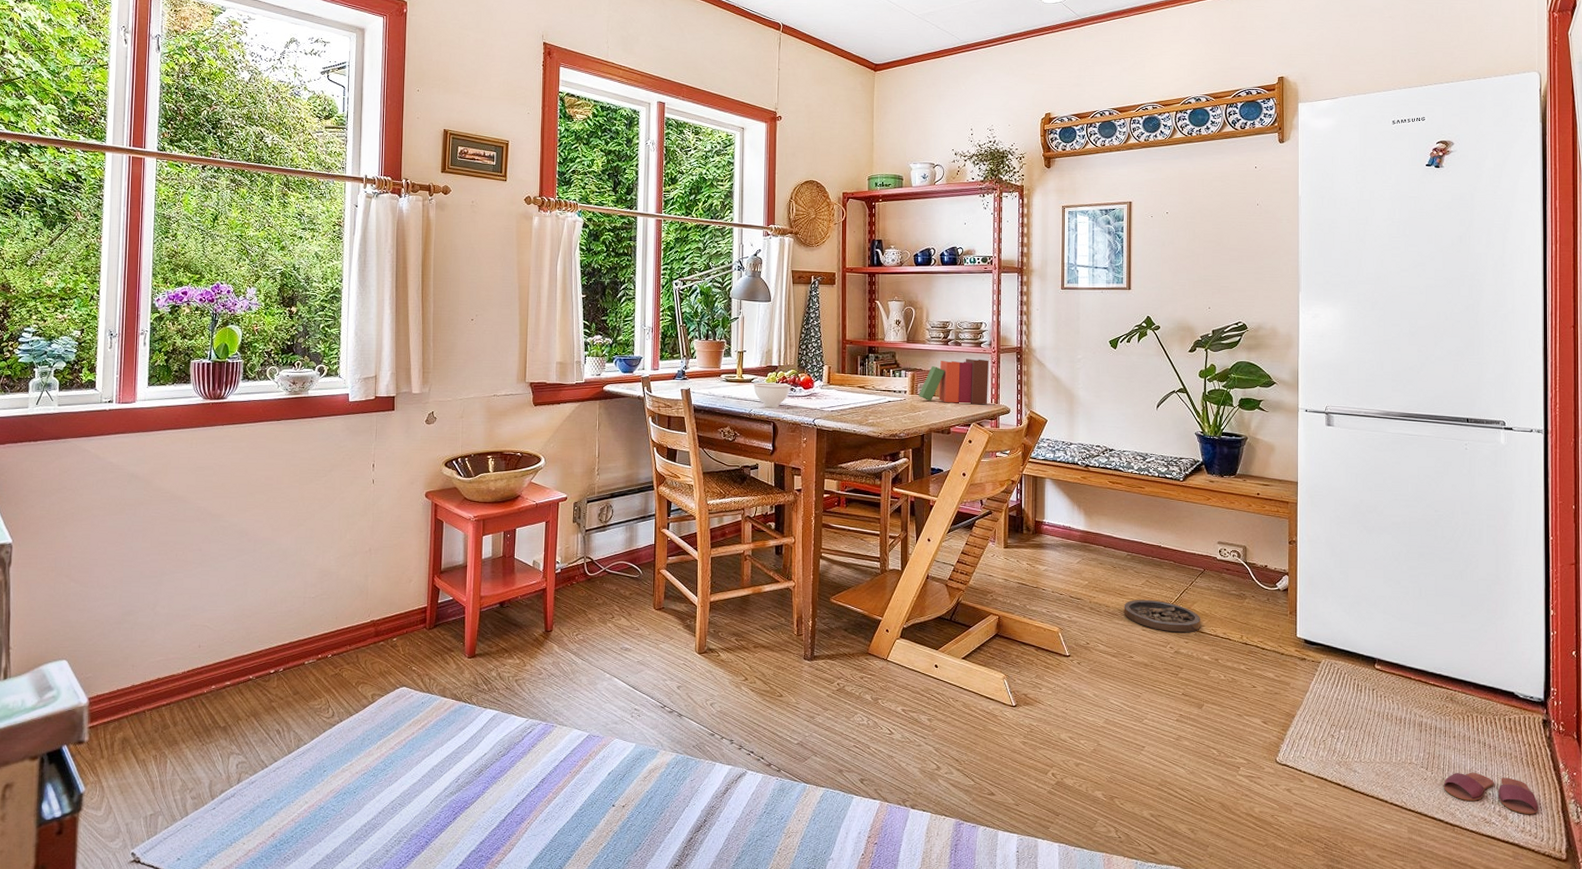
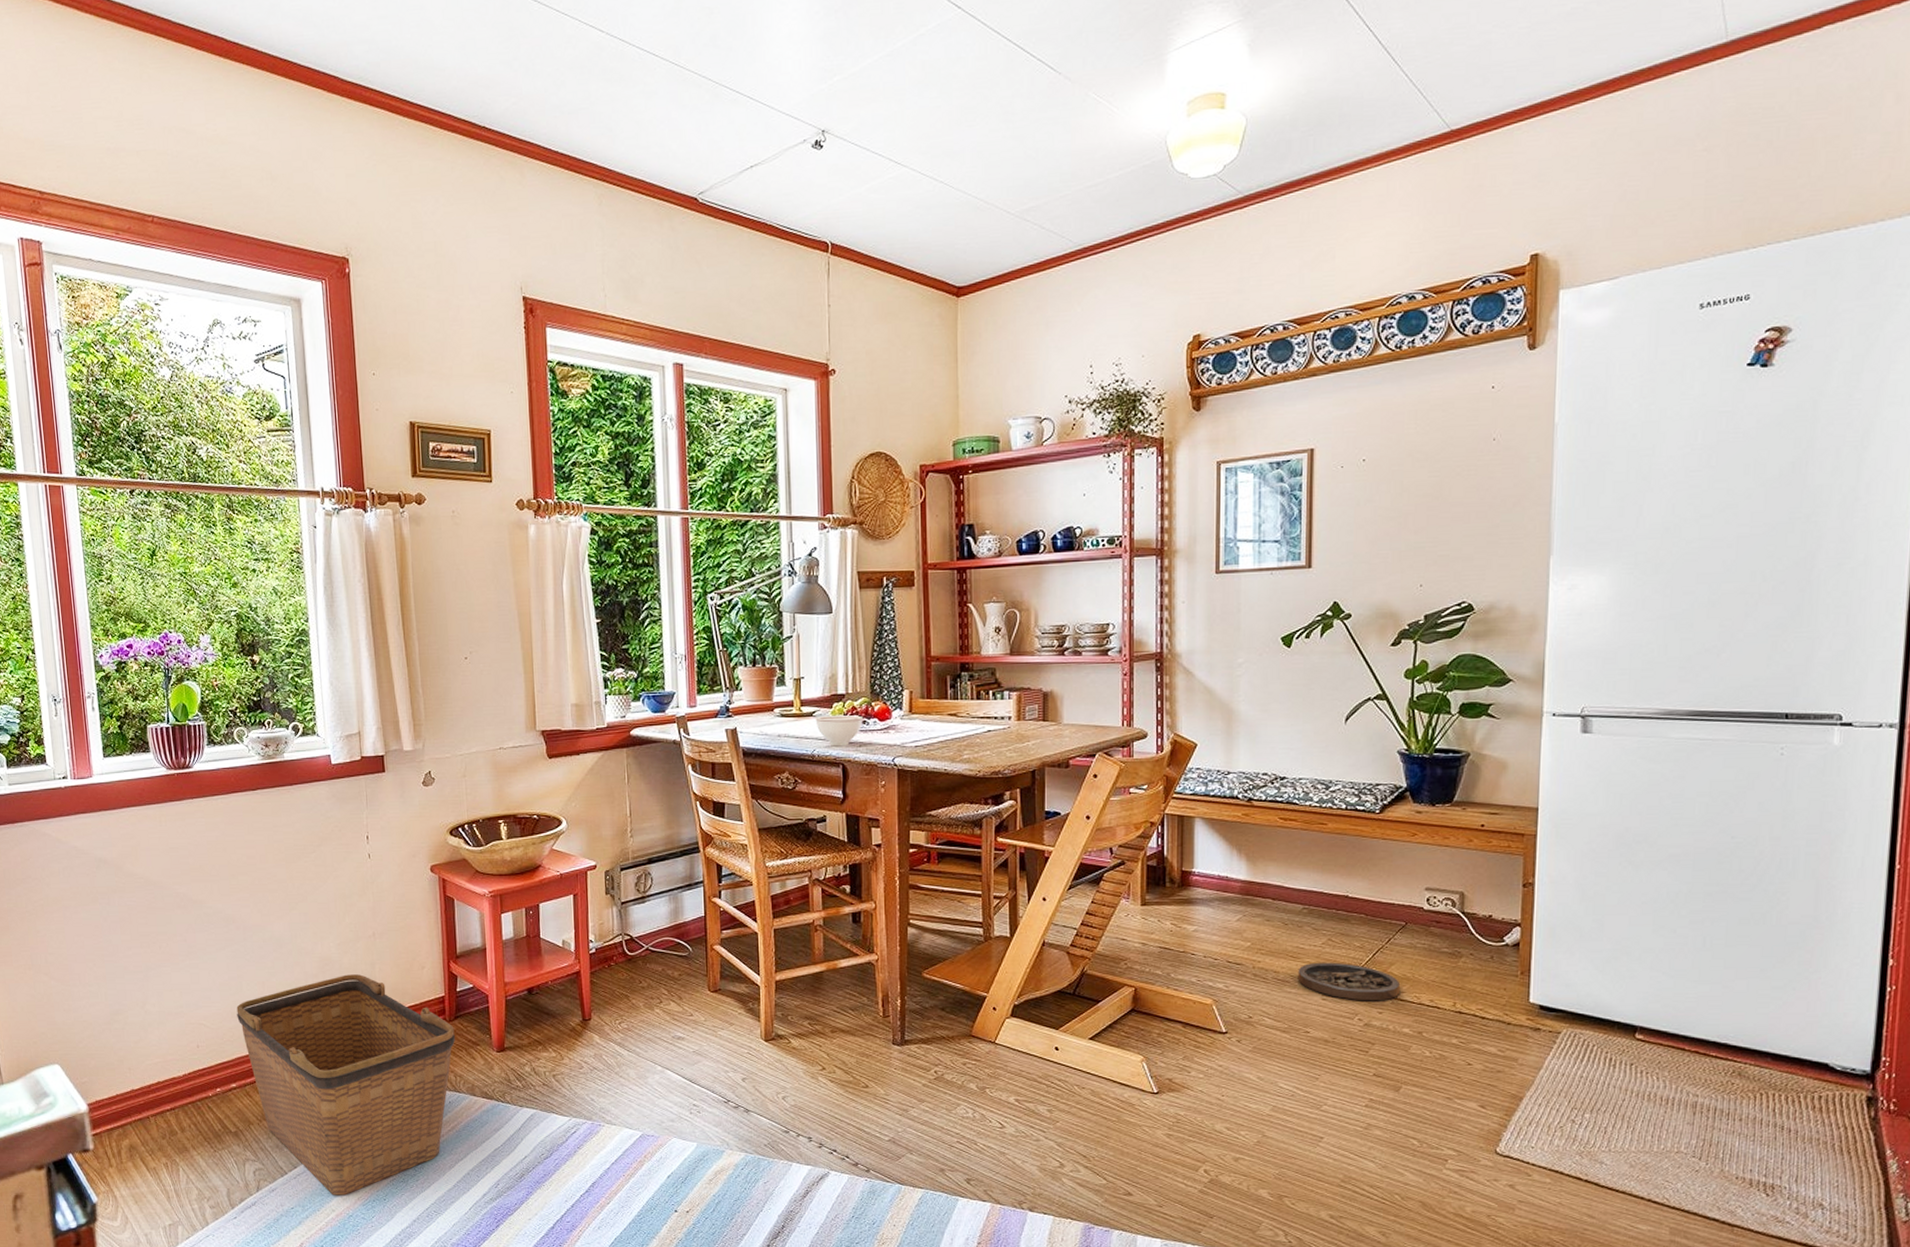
bicycle basket: none [239,585,433,788] -> present [236,974,455,1196]
books: present [918,358,990,405] -> none [1027,670,1120,730]
slippers: present [1443,772,1539,814] -> none [1721,1162,1853,1211]

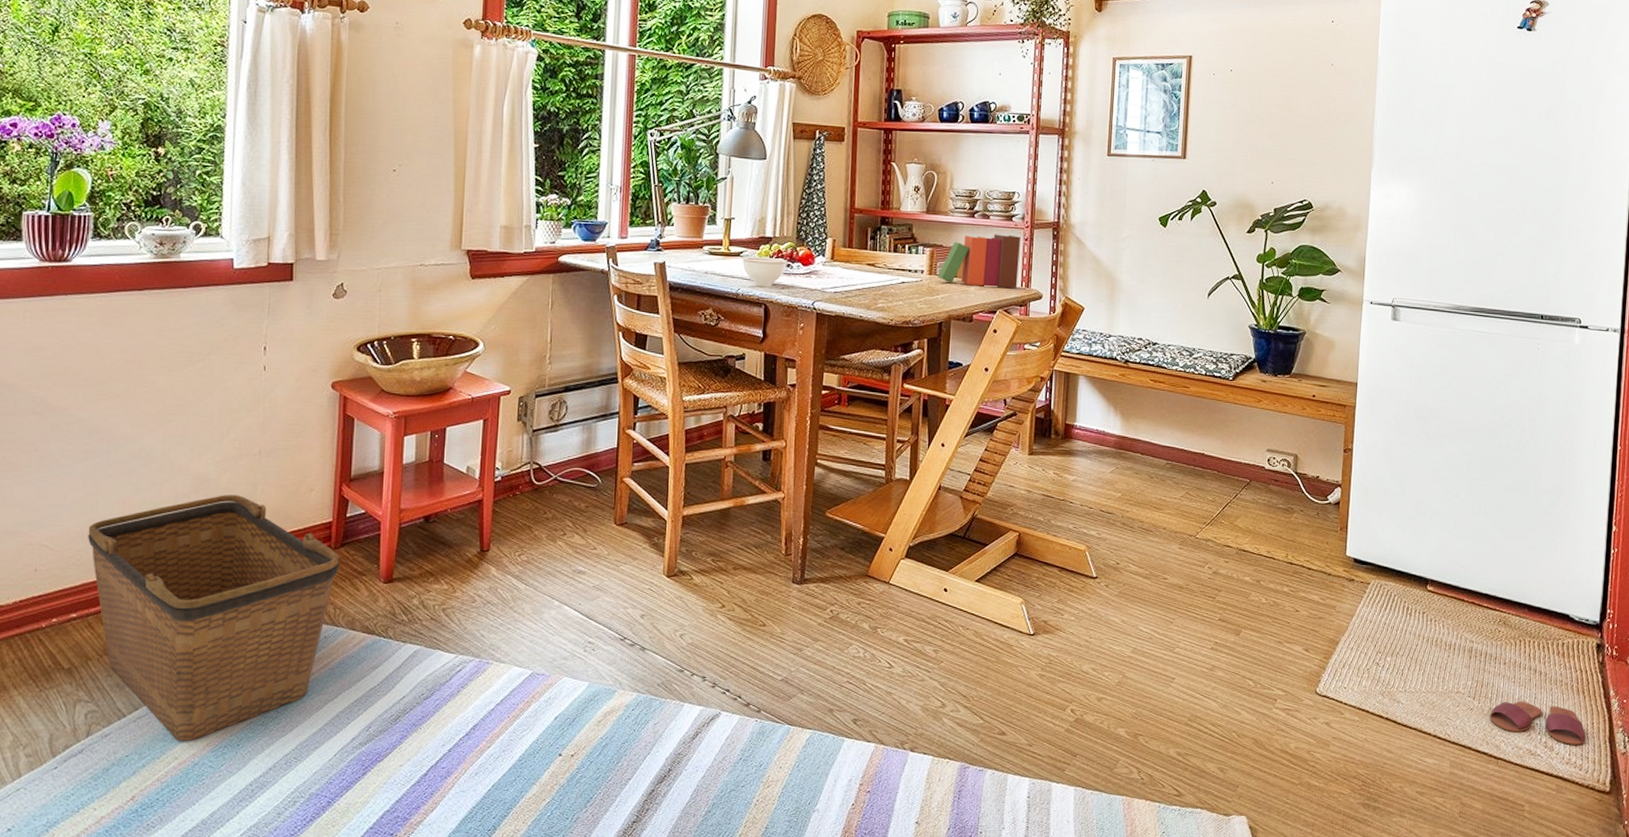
books: none [1027,670,1120,730] -> present [937,234,1021,289]
pet bowl: present [1297,962,1401,1001] -> none [1159,513,1244,551]
slippers: none [1721,1162,1853,1211] -> present [1489,701,1586,745]

